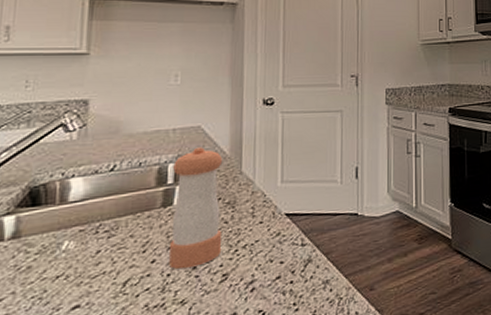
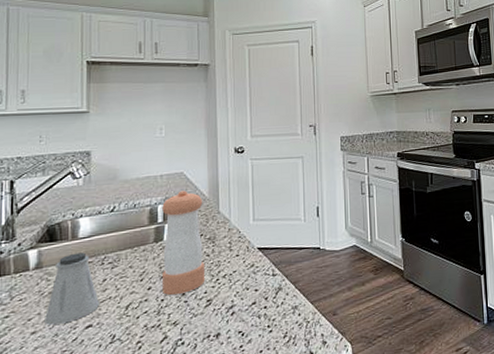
saltshaker: none [20,219,90,306] -> present [45,252,99,325]

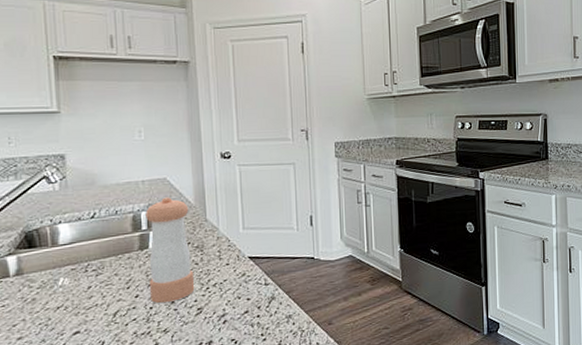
saltshaker: present [45,252,99,325] -> none [30,259,86,331]

